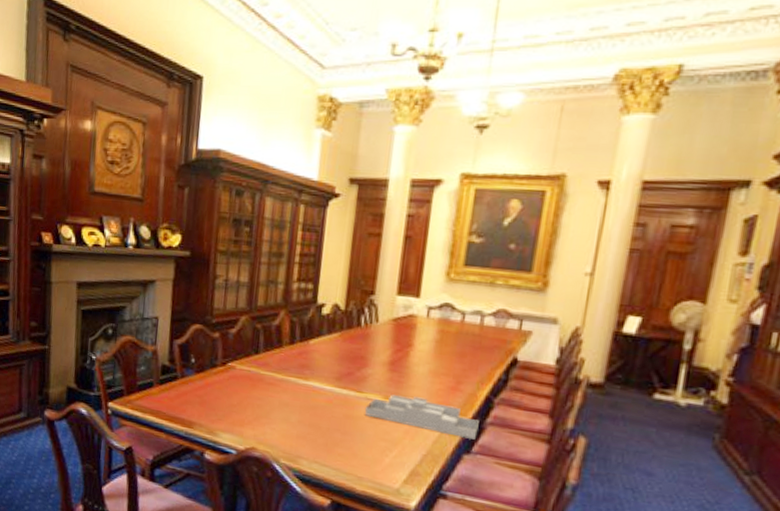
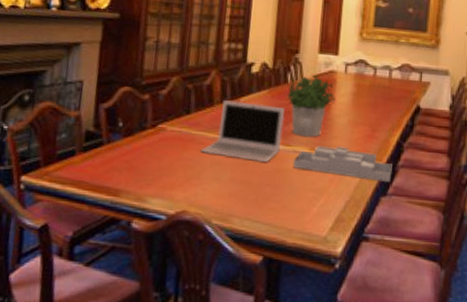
laptop: none [269,341,357,408] -> present [201,100,285,163]
potted plant: none [359,318,415,385] -> present [287,74,335,138]

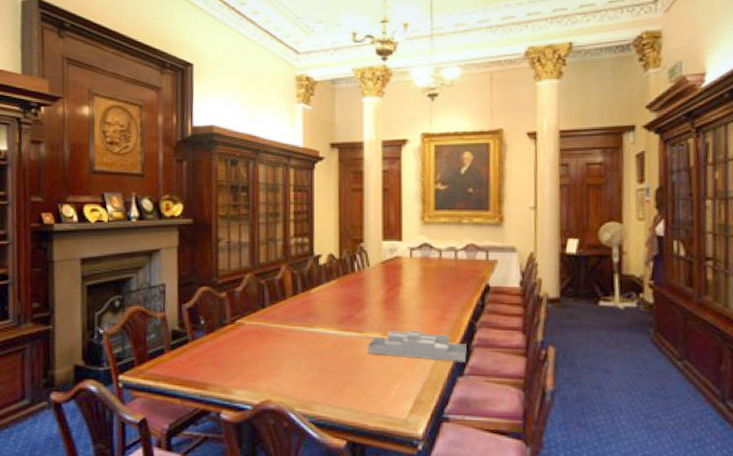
laptop: present [201,100,285,163] -> none [278,293,356,350]
potted plant: present [287,74,335,138] -> none [356,261,403,323]

